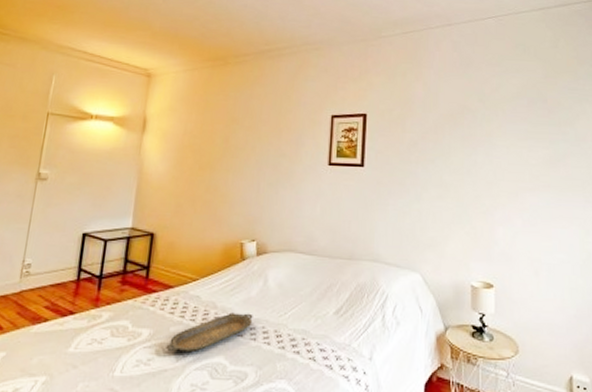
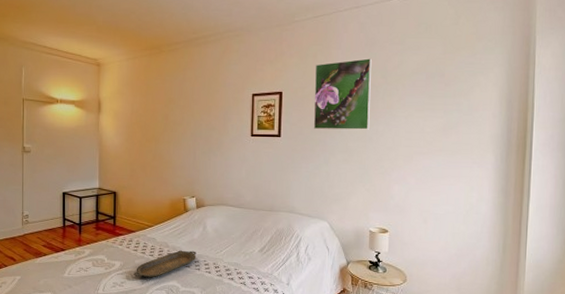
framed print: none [402,79,467,161] -> present [313,58,372,130]

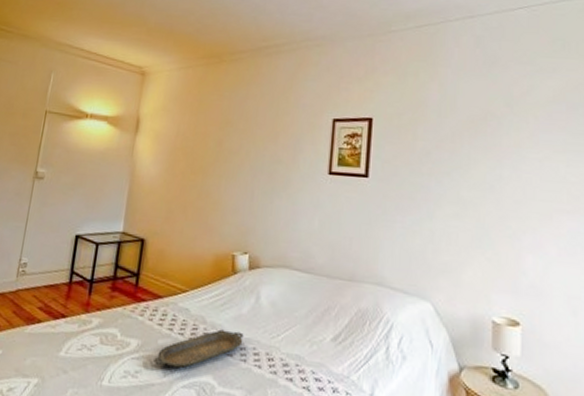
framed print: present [313,58,372,130] -> none [412,80,491,175]

